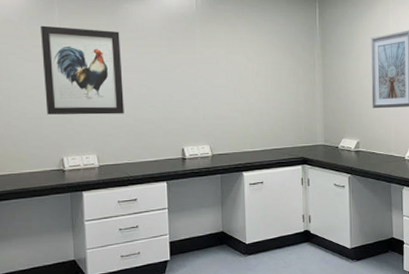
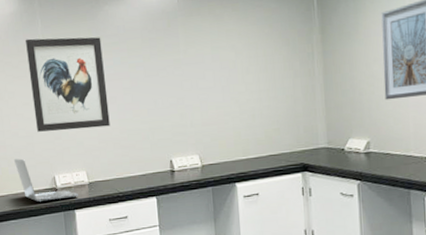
laptop: none [18,139,87,182] -> present [13,158,78,202]

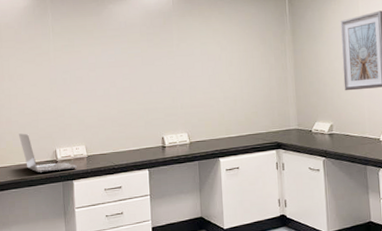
wall art: present [25,37,110,132] -> none [36,29,109,110]

